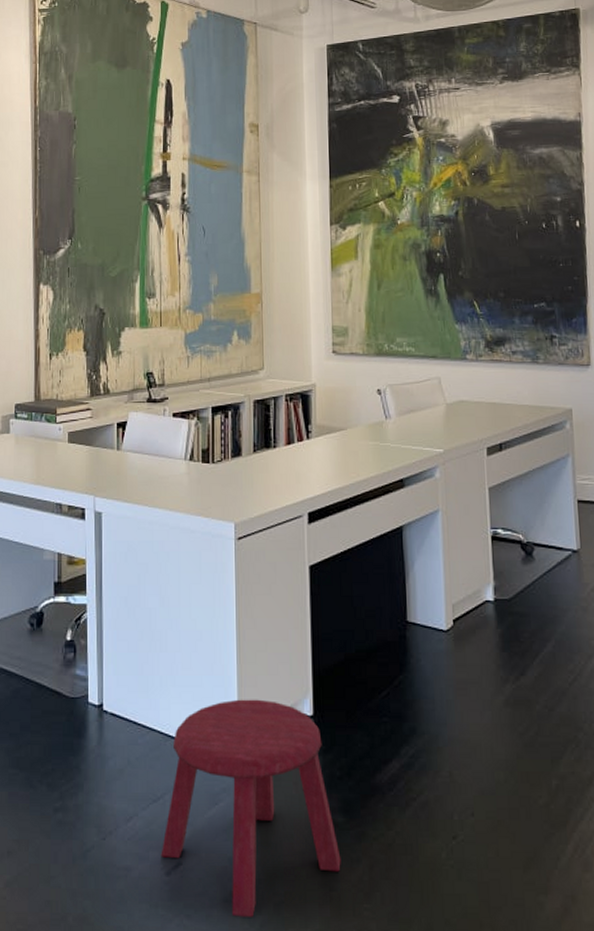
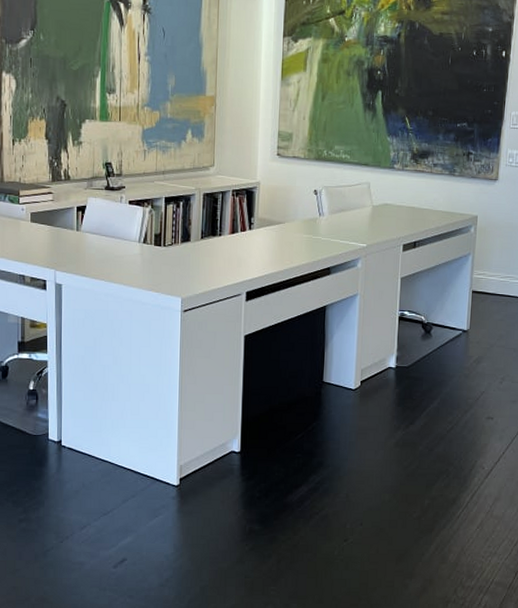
stool: present [160,699,341,917] -> none [109,438,256,596]

